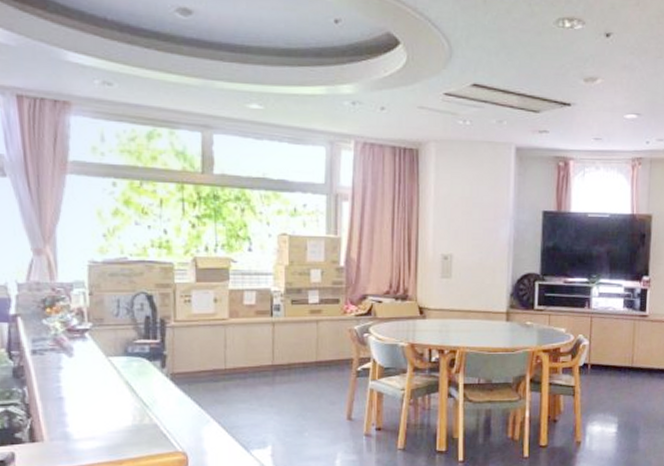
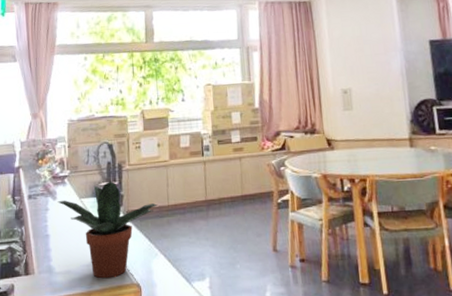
potted plant: none [75,338,211,447] -> present [57,181,157,279]

